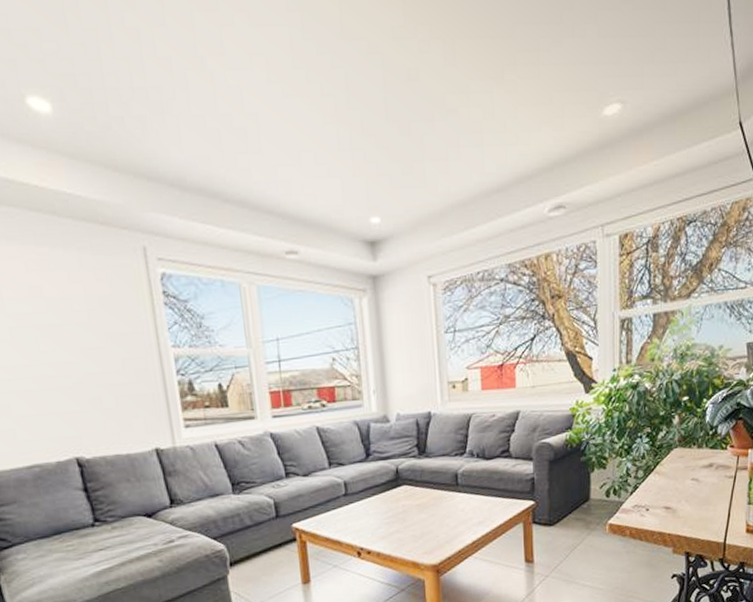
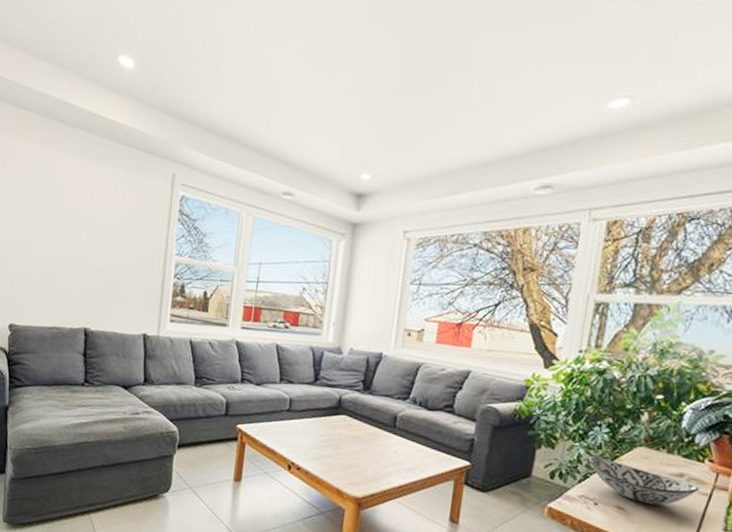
decorative bowl: none [635,465,726,499] -> present [588,455,700,505]

